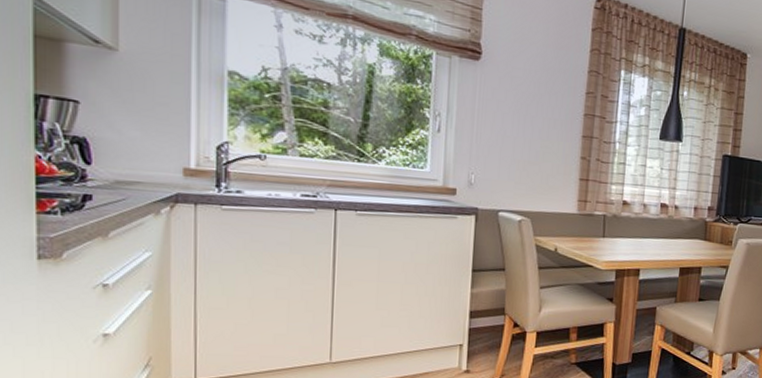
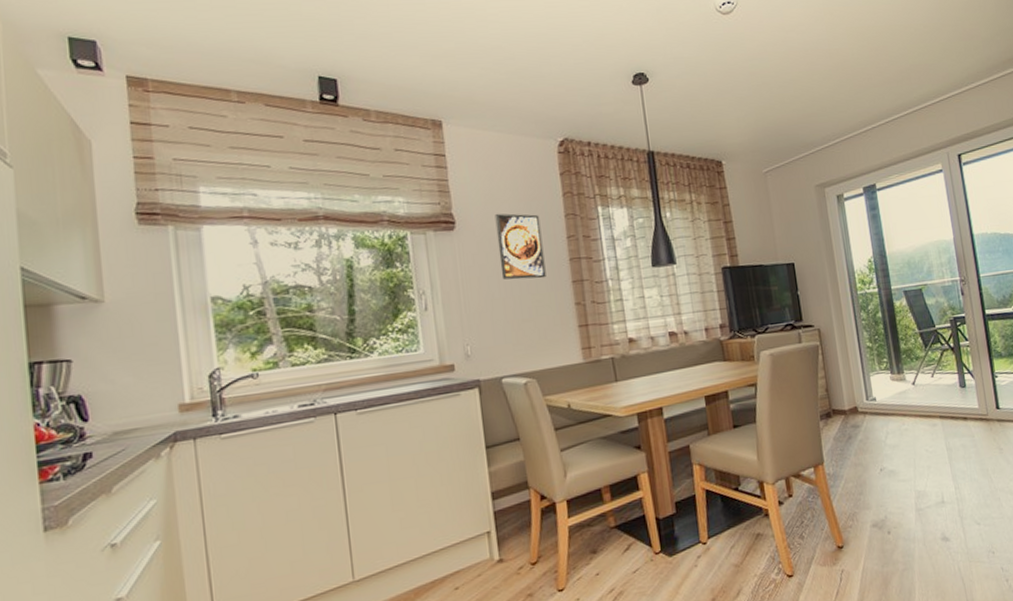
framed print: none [516,53,564,127] -> present [495,213,546,280]

